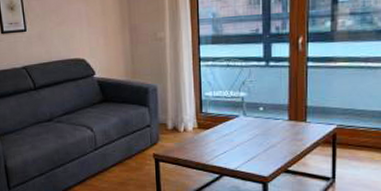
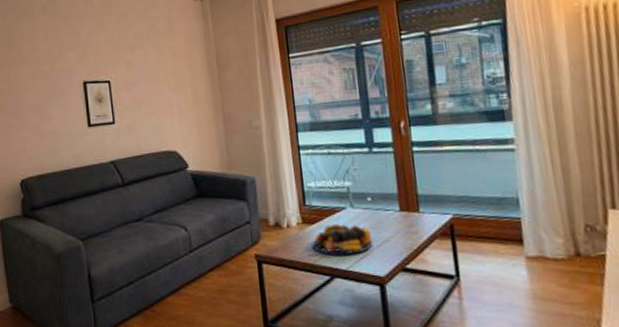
fruit bowl: none [205,129,261,158] -> present [312,223,373,256]

